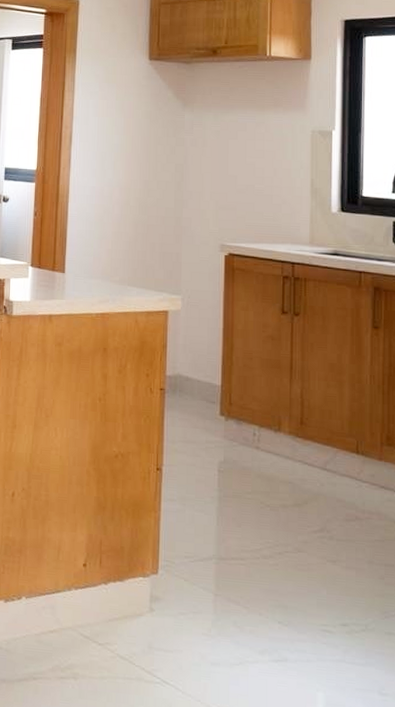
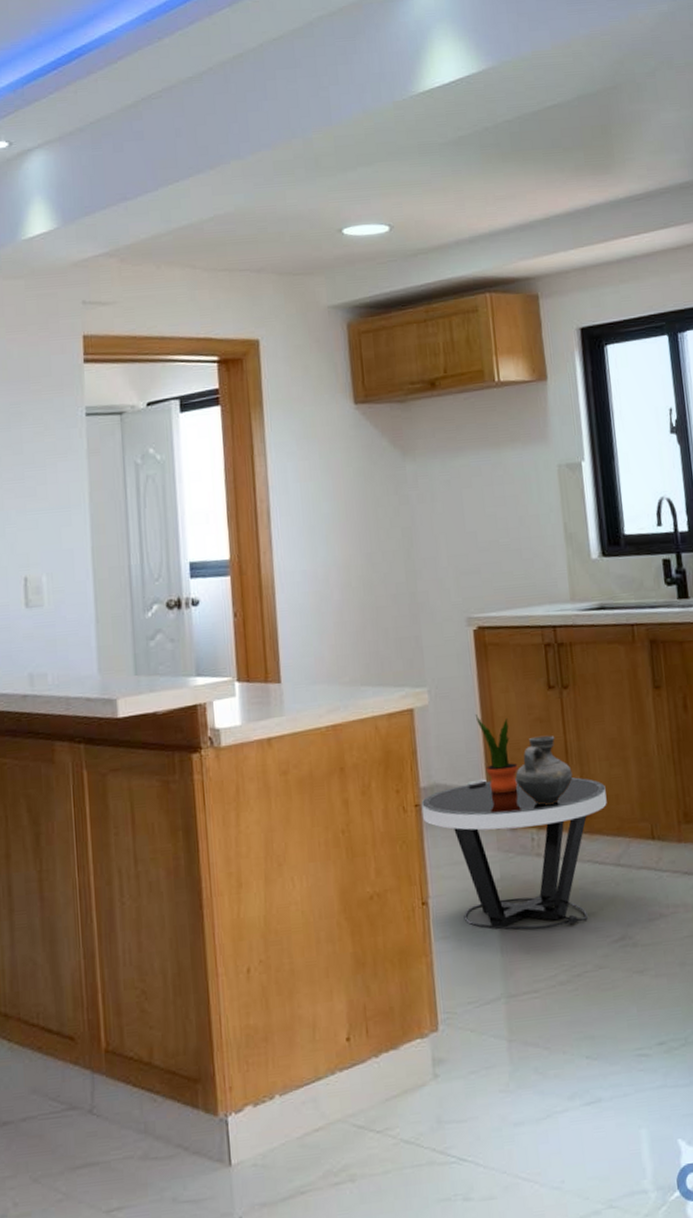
side table: none [165,377,321,511] -> present [421,777,607,930]
potted plant: none [218,324,249,393] -> present [475,714,518,794]
ceramic pitcher: none [245,350,294,409] -> present [515,735,573,805]

